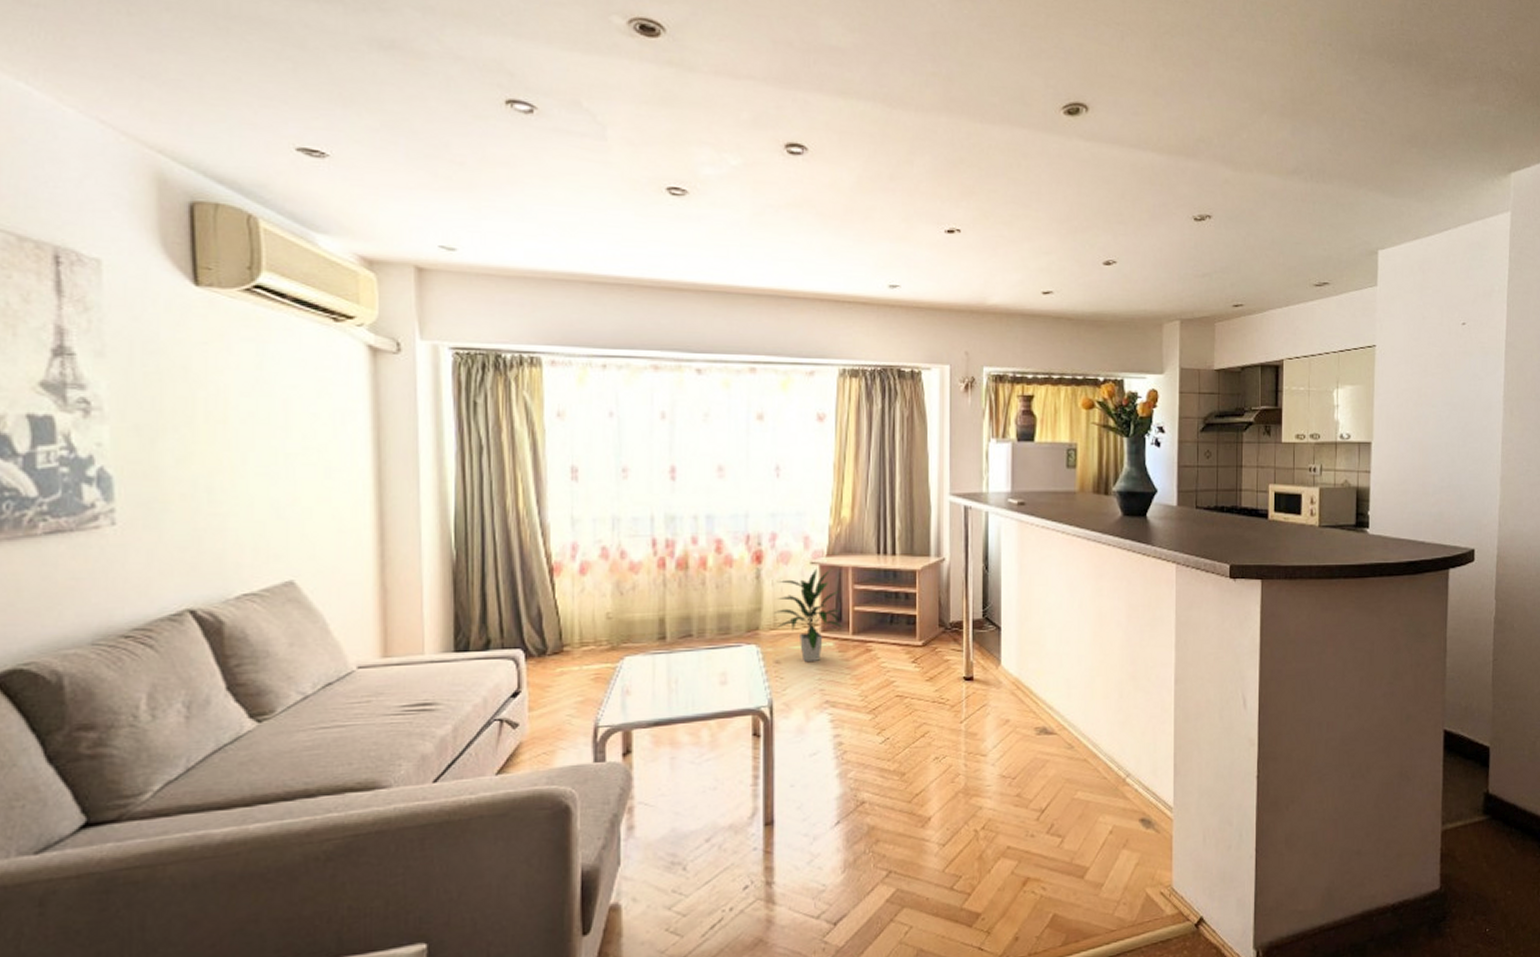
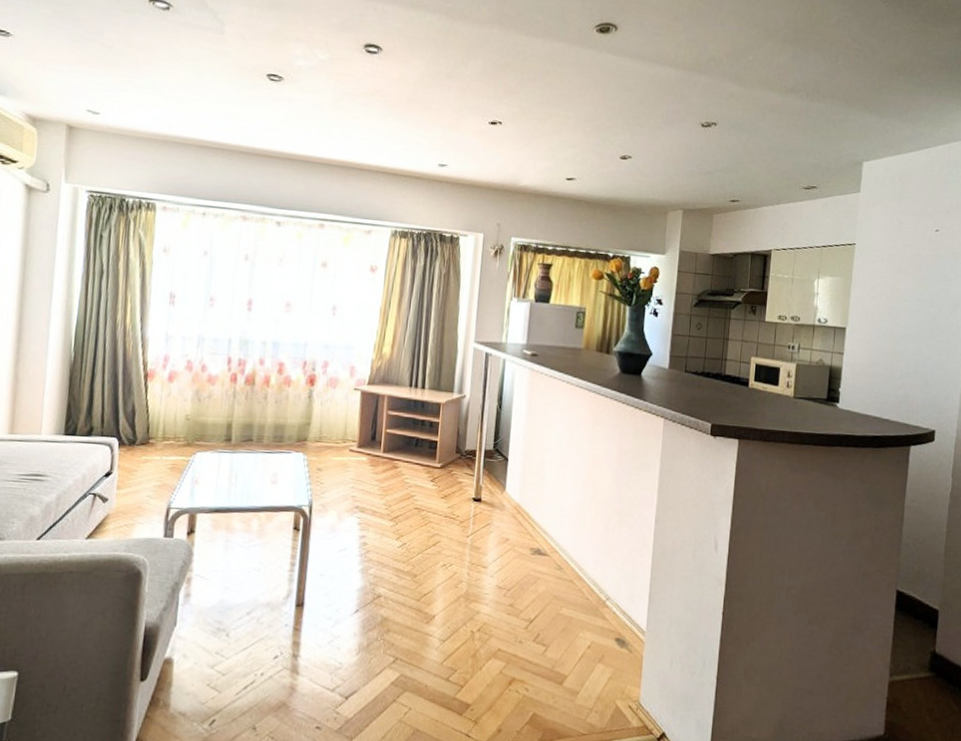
indoor plant: present [775,568,842,663] -> none [321,394,375,473]

